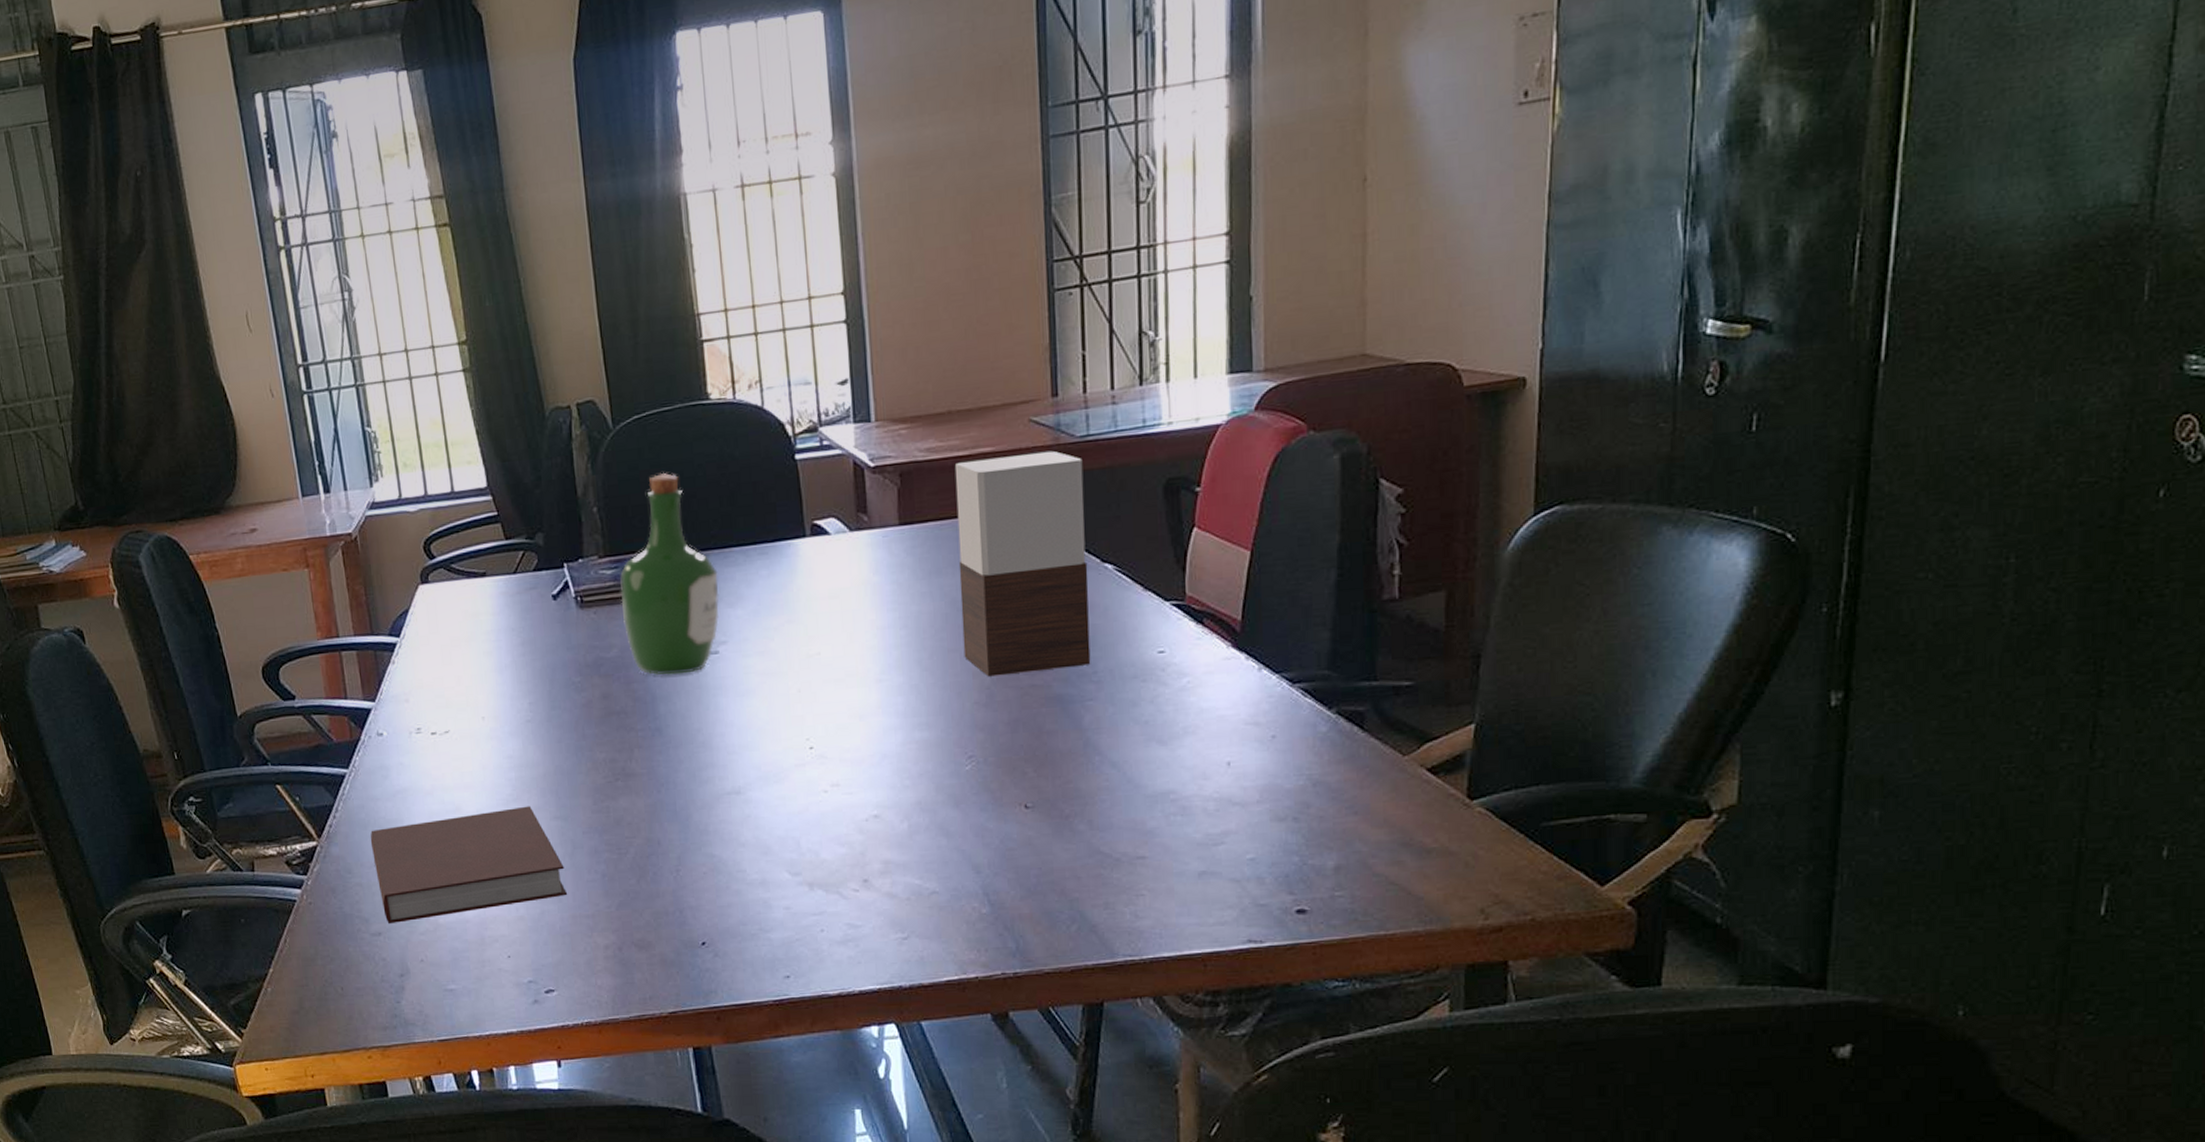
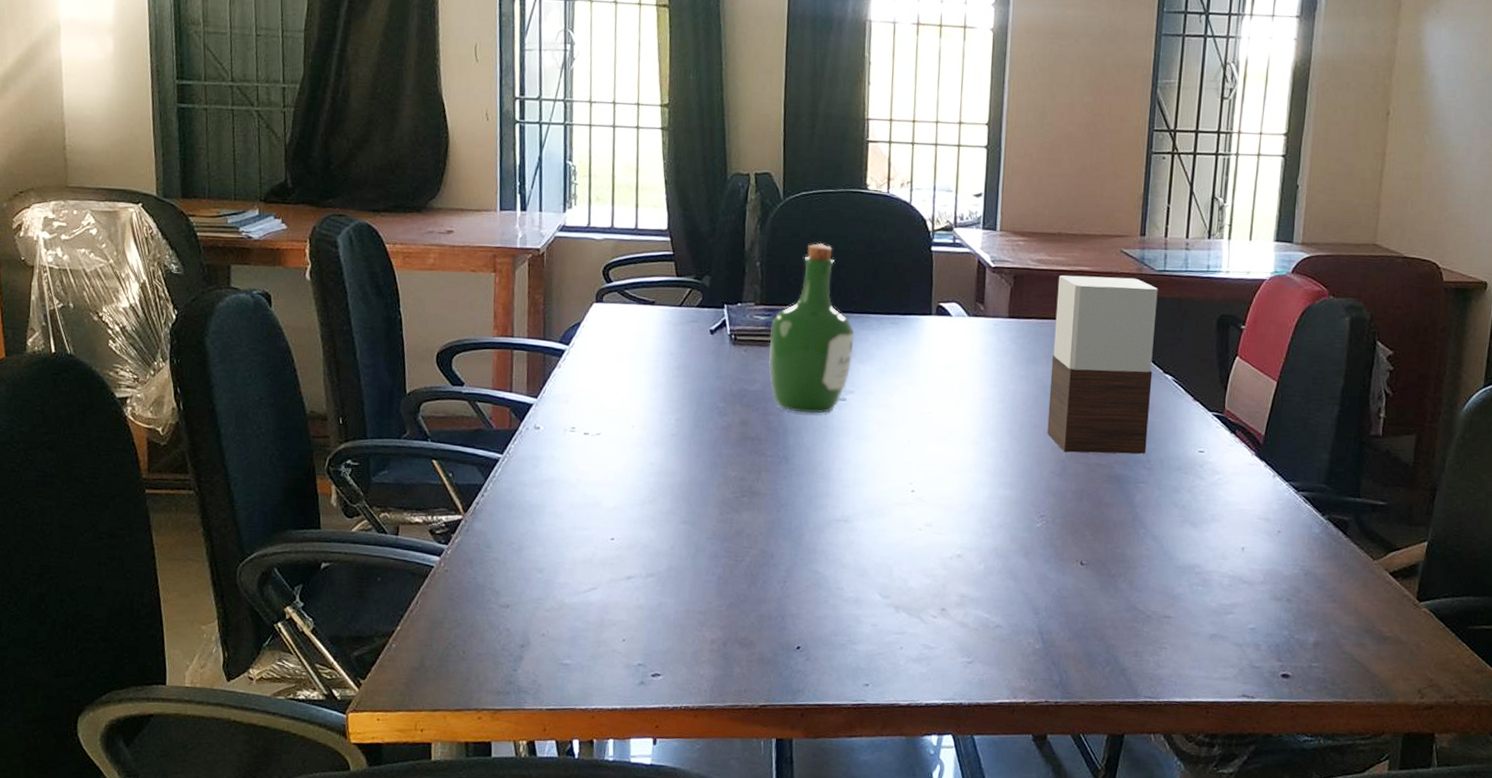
notebook: present [370,806,567,925] -> none [512,508,686,599]

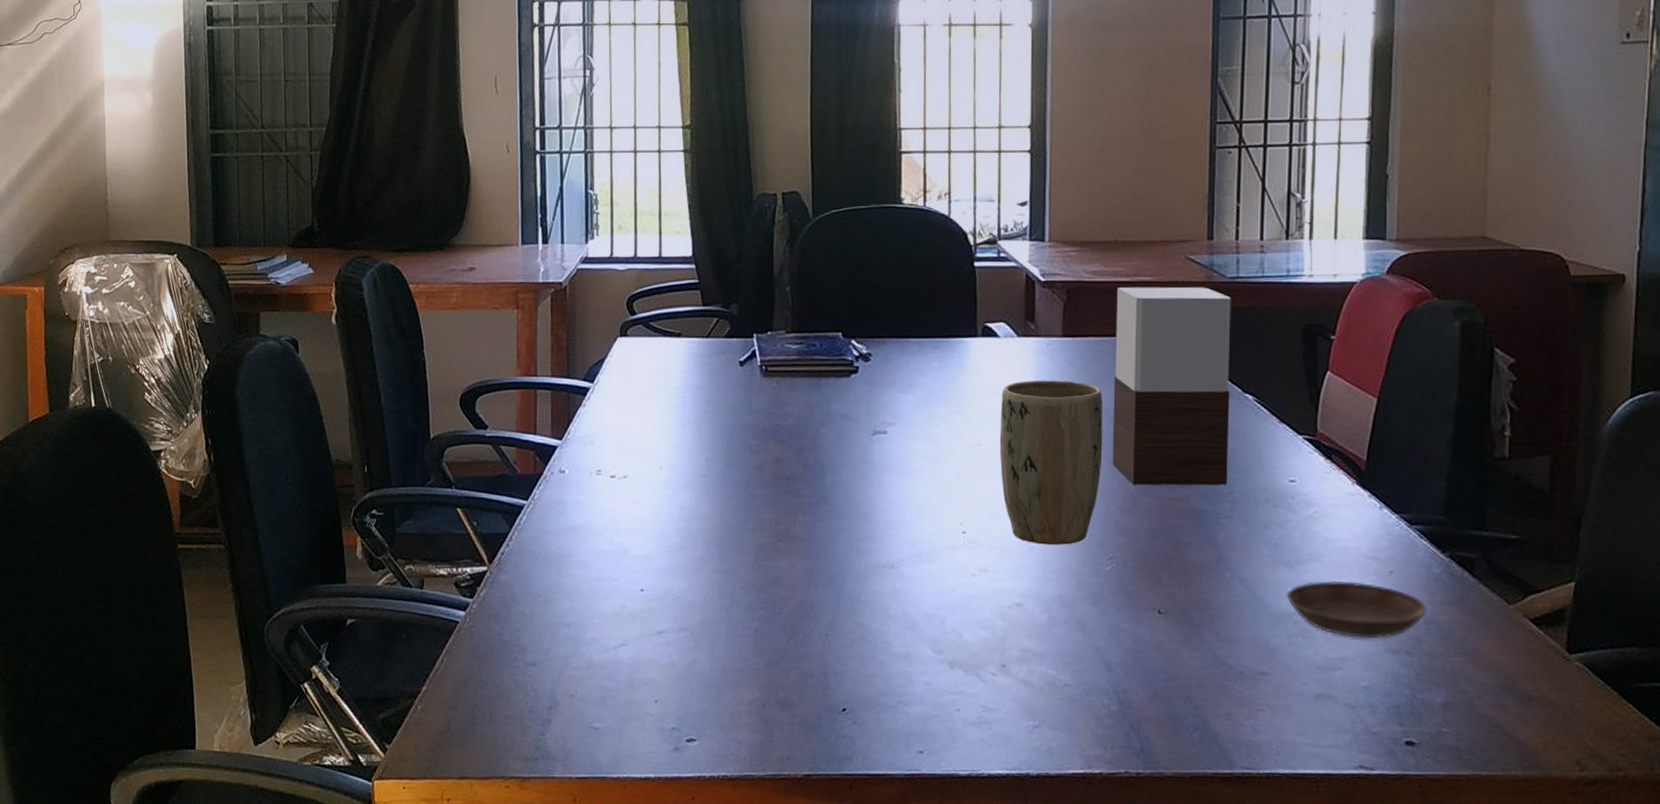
wine bottle: present [769,242,855,414] -> none [802,263,894,449]
plant pot: none [947,356,1042,504] -> present [999,380,1103,546]
saucer: none [1191,538,1306,588] -> present [1286,580,1426,639]

